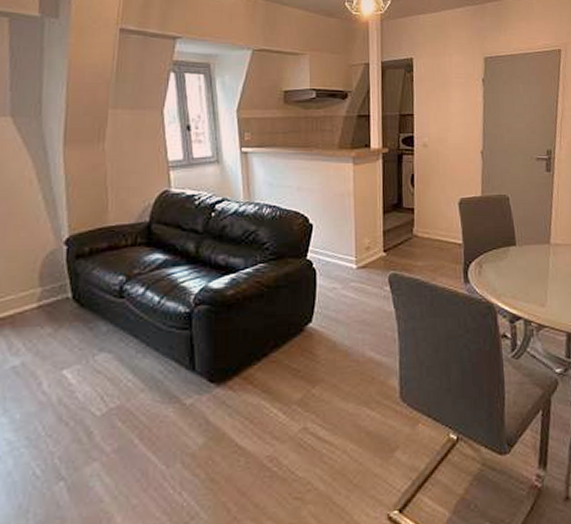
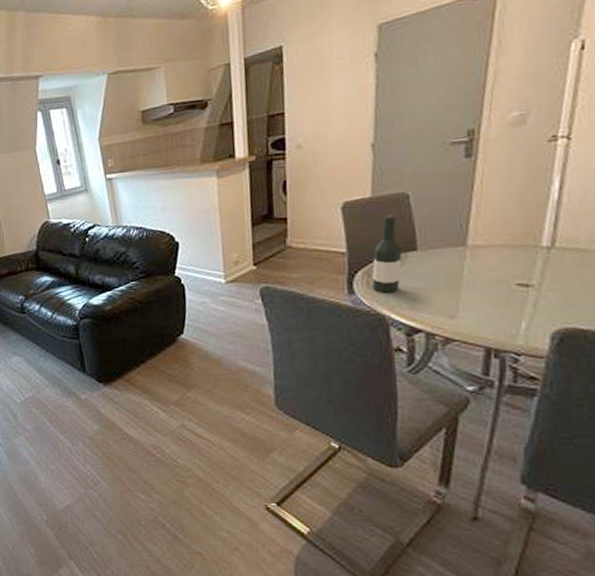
wine bottle: none [483,213,505,283] -> present [372,215,403,293]

